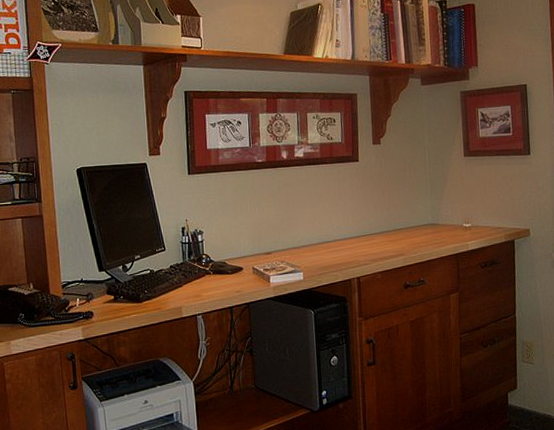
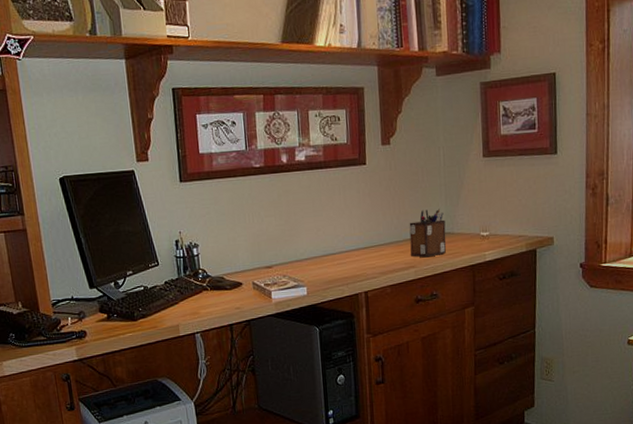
desk organizer: none [398,202,432,246] -> present [409,209,446,258]

